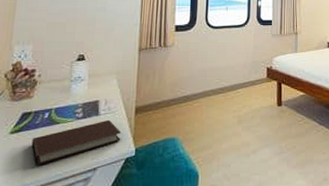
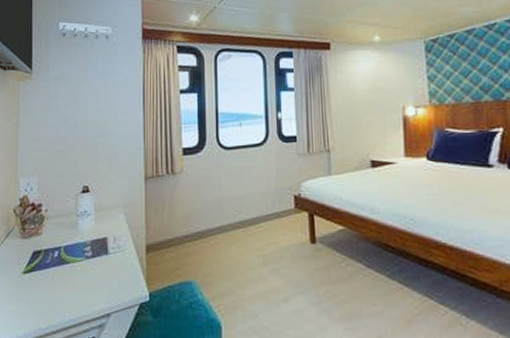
notebook: present [31,119,122,166] -> none [44,259,133,309]

